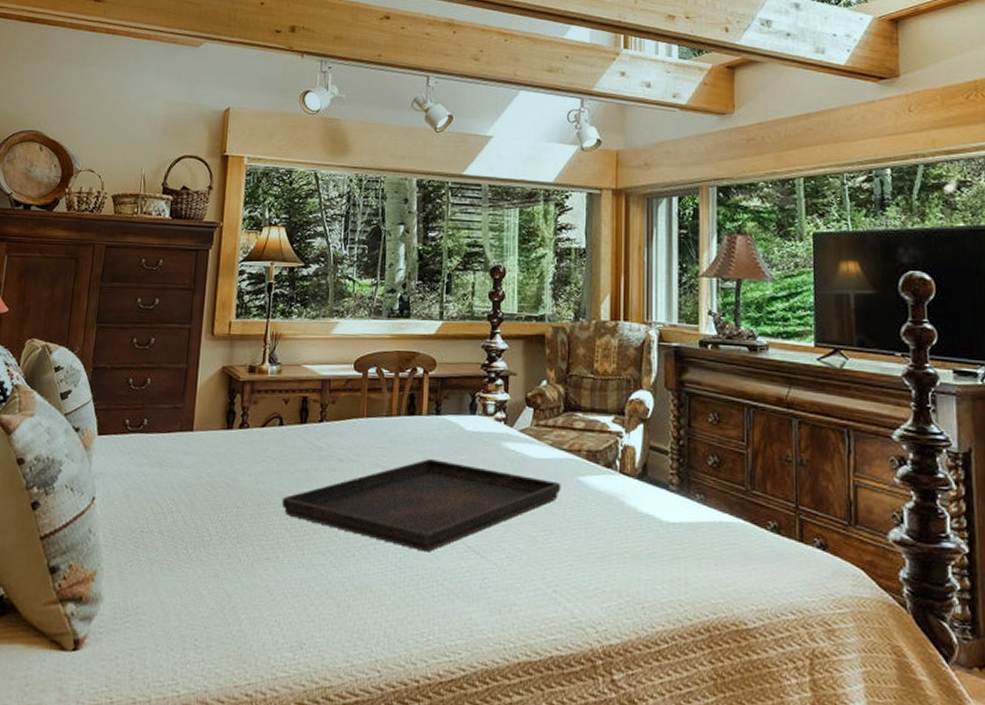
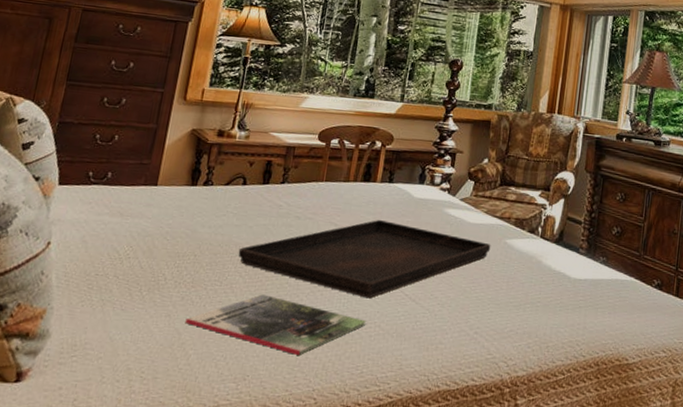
magazine: none [234,549,428,620] -> present [185,294,367,355]

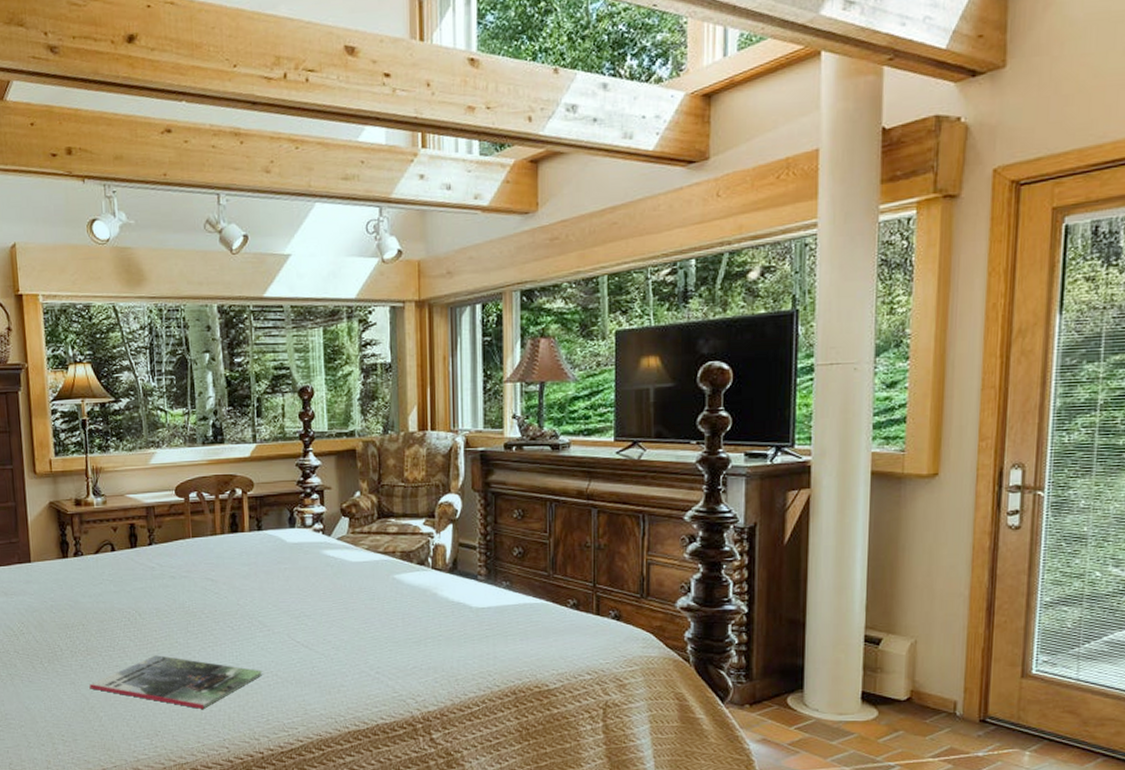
serving tray: present [238,219,491,299] -> none [123,569,379,649]

